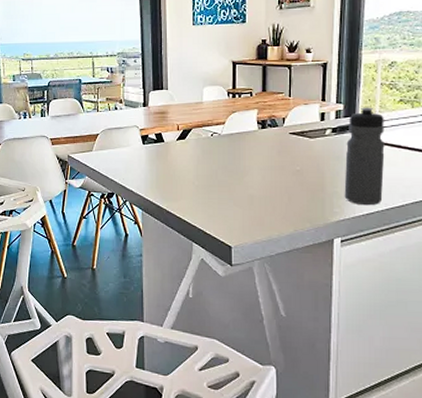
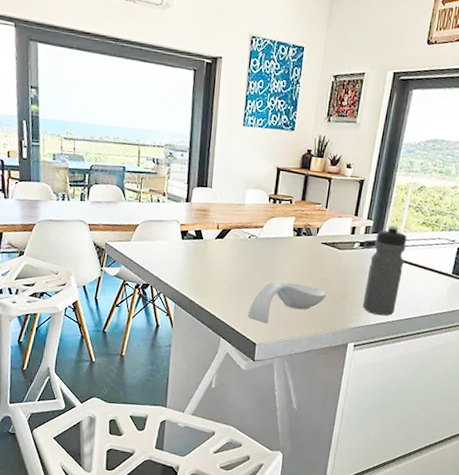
spoon rest: none [219,178,302,224] -> present [248,281,327,324]

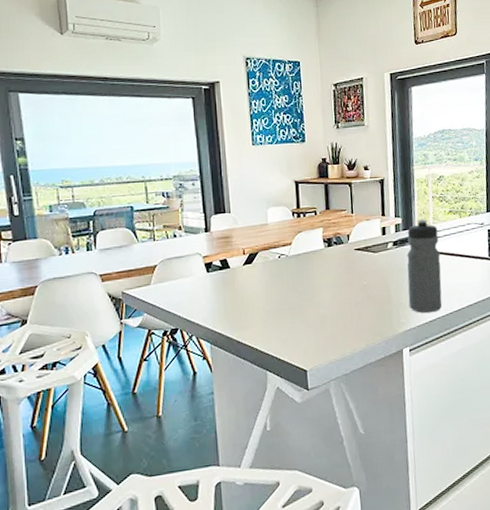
spoon rest: present [248,281,327,324] -> none [292,296,371,347]

